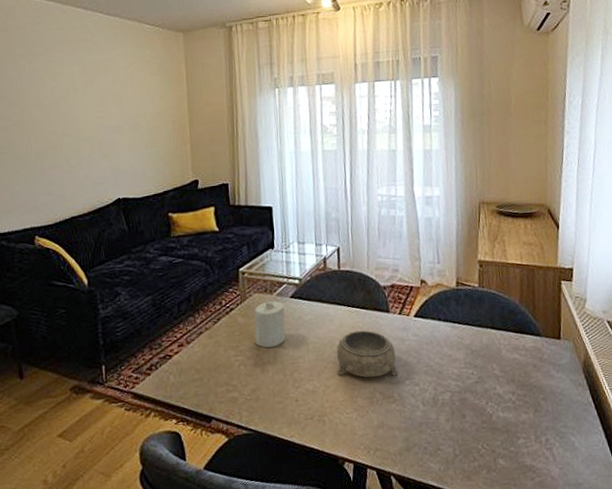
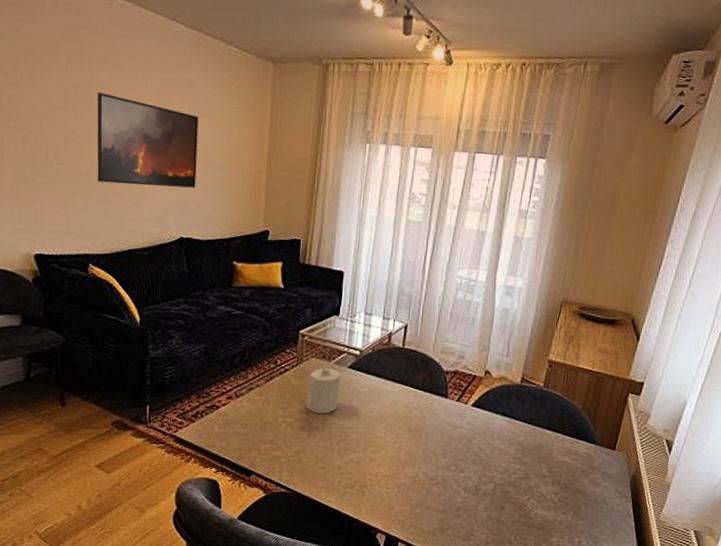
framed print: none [31,81,127,160] -> present [97,92,199,188]
decorative bowl: present [337,330,398,378] -> none [384,411,447,460]

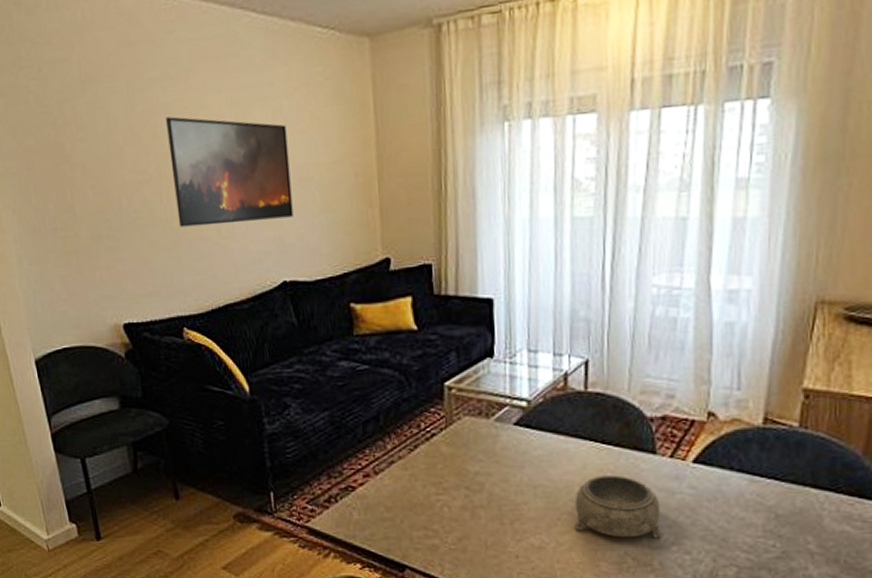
candle: present [306,368,340,414] -> none [463,428,506,488]
decorative bowl: none [384,411,447,460] -> present [575,475,661,539]

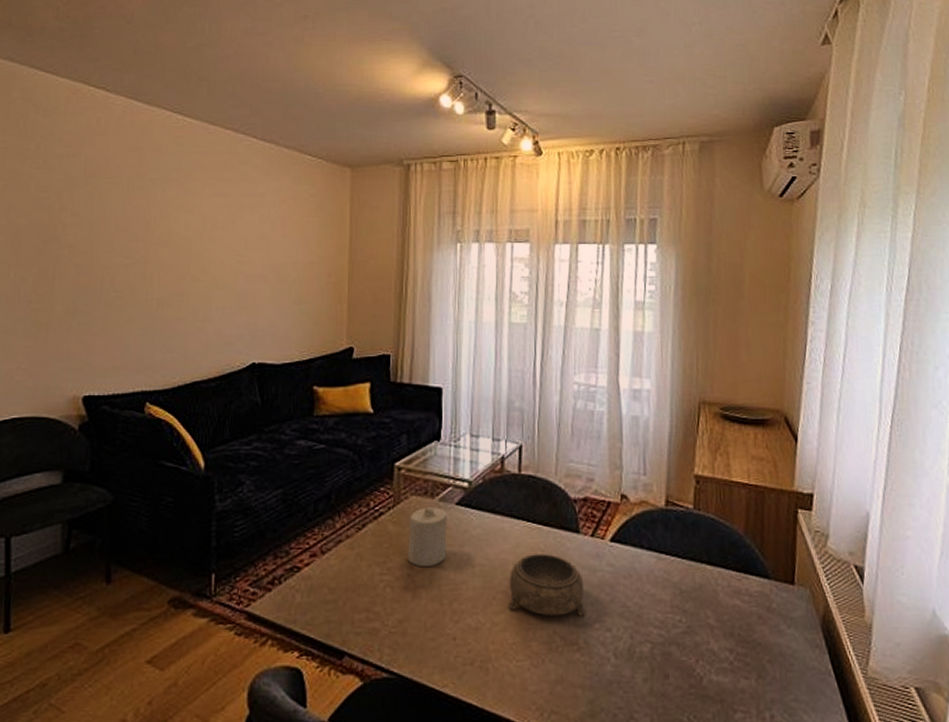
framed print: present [166,116,294,227] -> none [157,212,271,308]
candle: none [463,428,506,488] -> present [408,507,447,568]

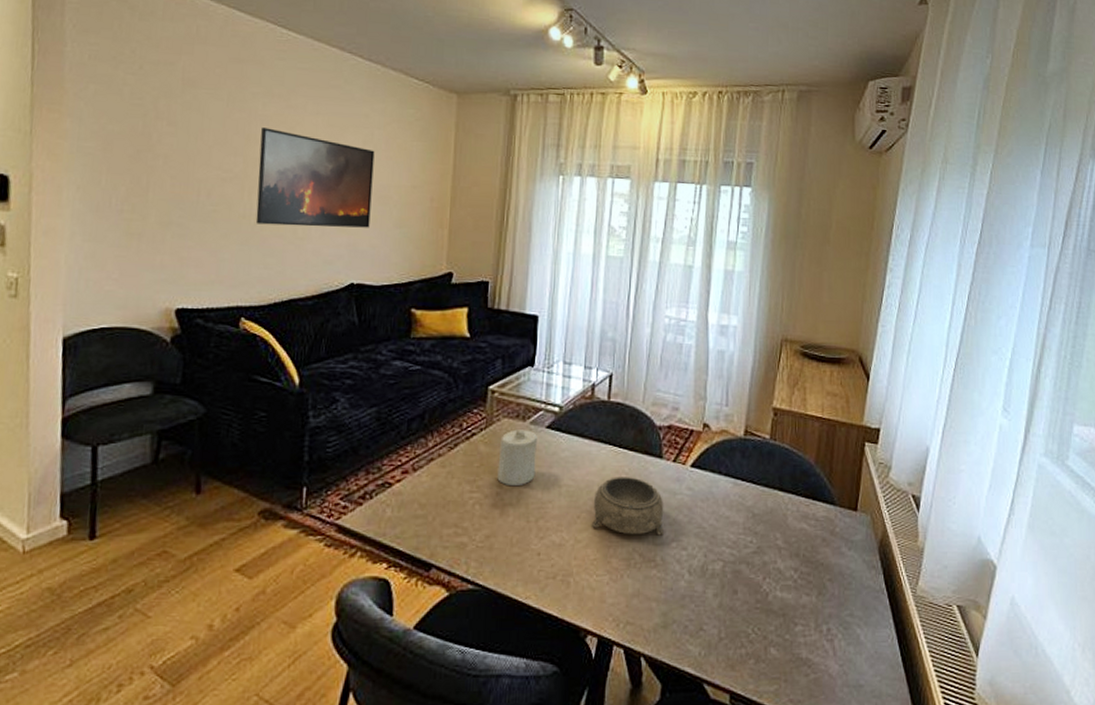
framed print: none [157,212,271,308] -> present [255,127,375,228]

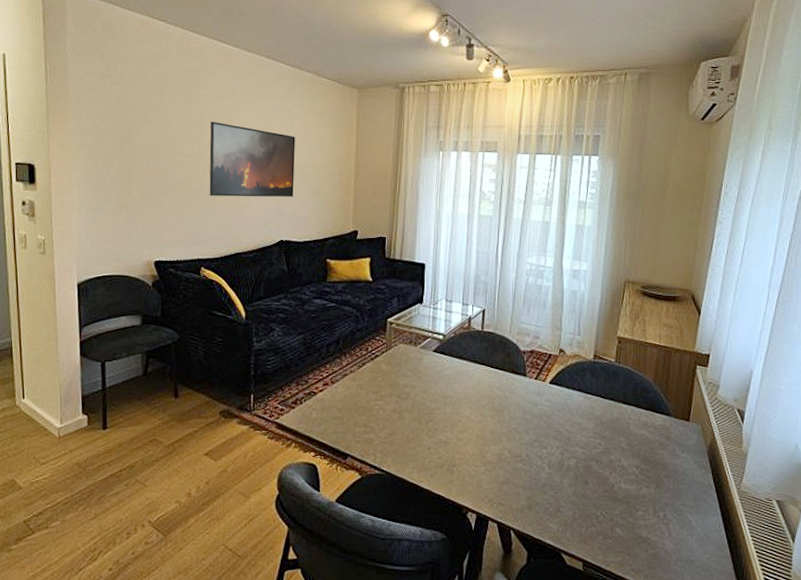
candle: present [497,429,537,487] -> none [396,352,426,397]
decorative bowl: present [592,477,664,536] -> none [470,390,528,437]

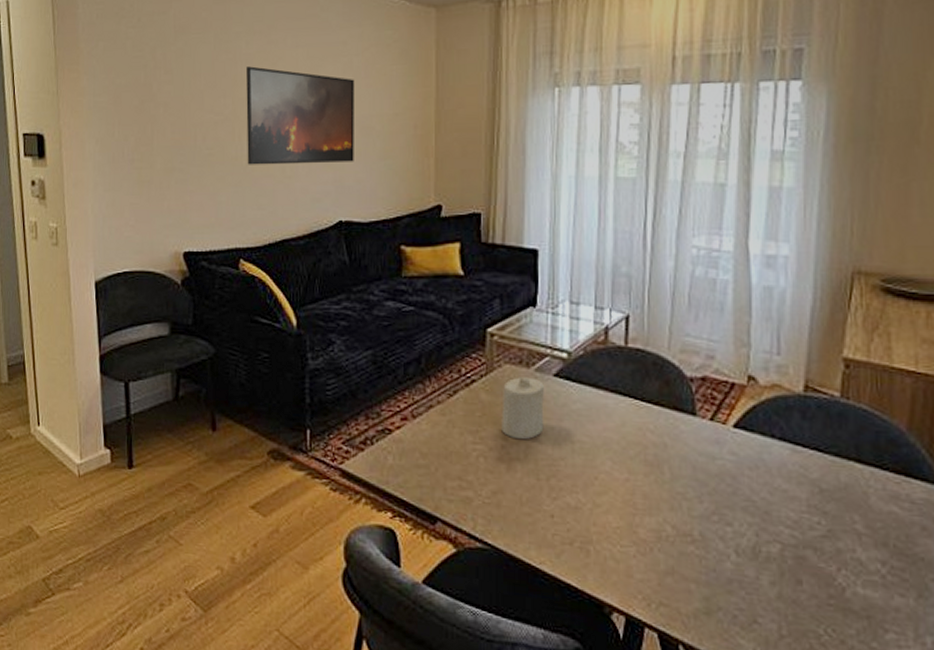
candle: none [396,352,426,397] -> present [501,377,544,440]

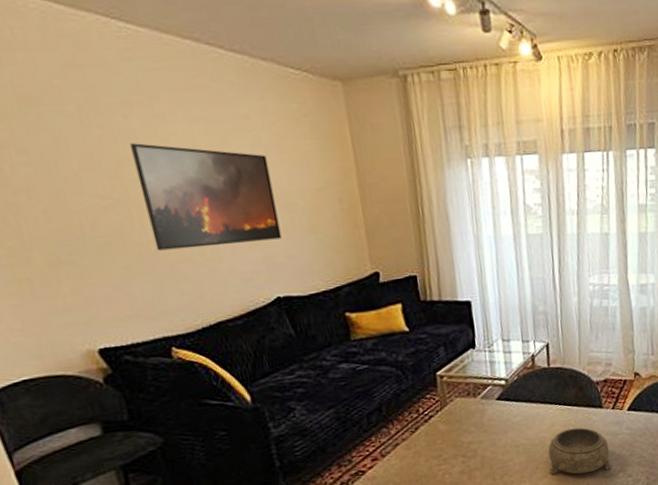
candle: present [501,377,544,440] -> none [456,404,494,454]
decorative bowl: none [613,434,701,507] -> present [548,427,611,474]

